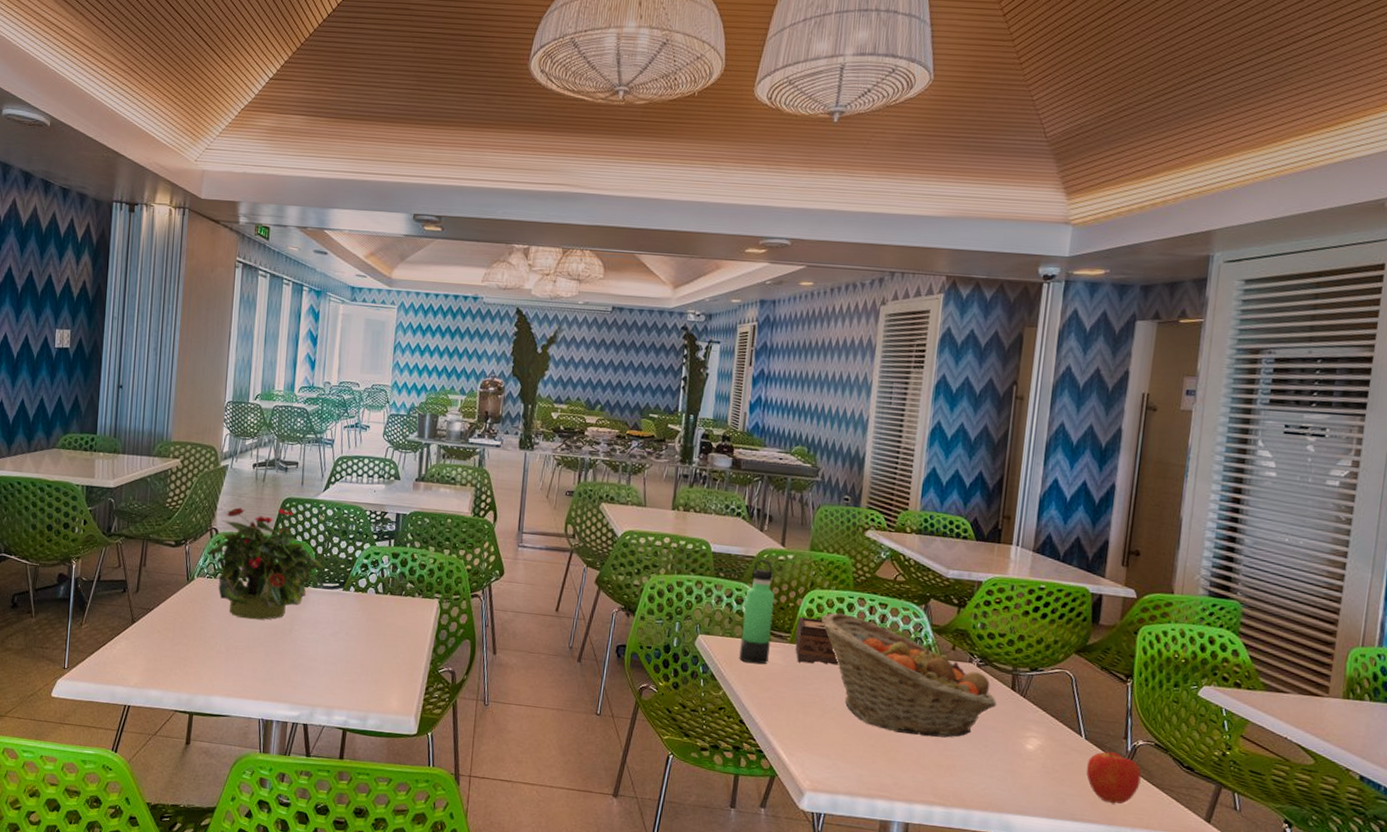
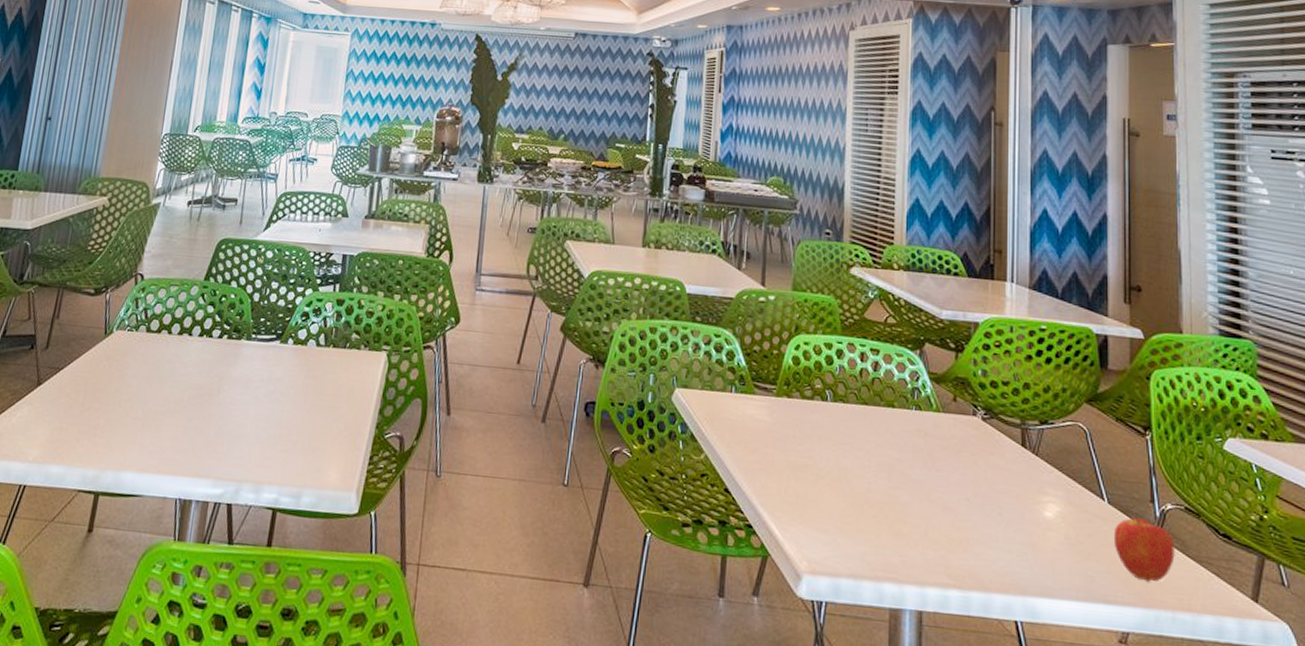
potted plant: present [206,507,325,620] -> none [129,249,261,379]
thermos bottle: present [739,559,775,665] -> none [721,301,757,422]
tissue box: present [795,617,889,665] -> none [781,366,883,421]
fruit basket: present [820,612,997,738] -> none [808,360,1008,505]

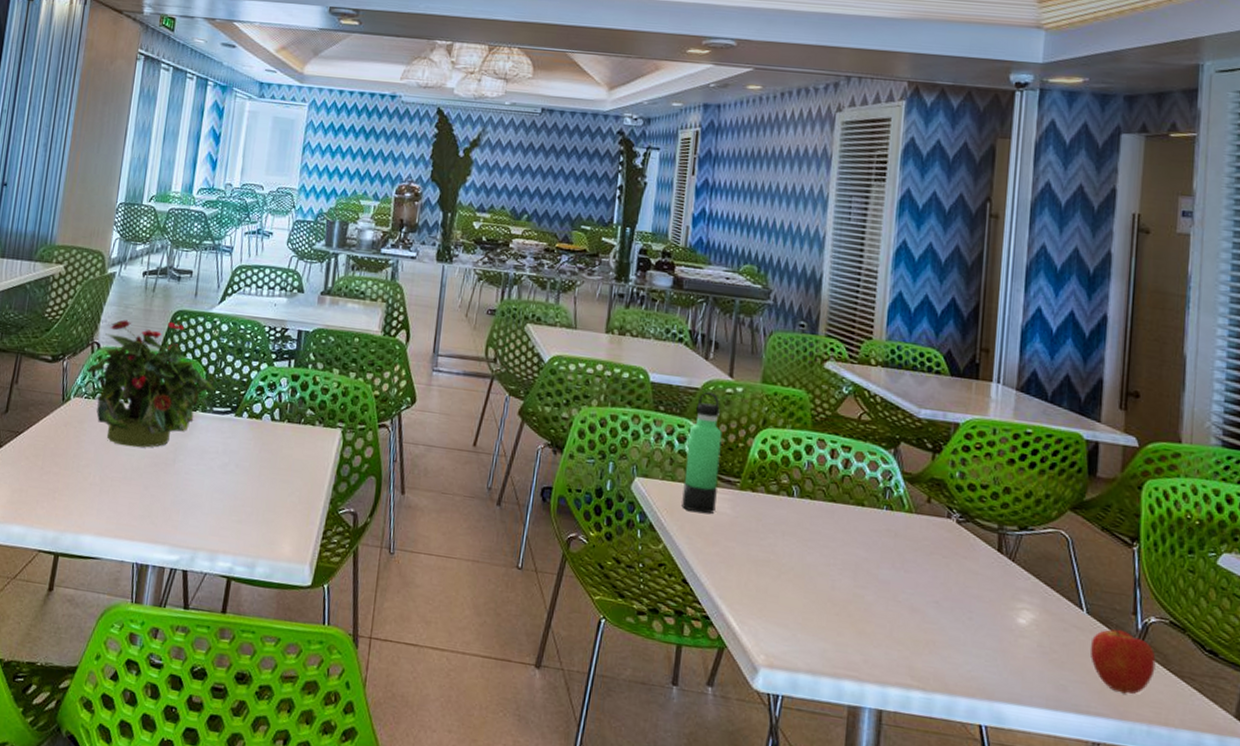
potted plant: none [129,249,261,379] -> present [85,319,216,448]
thermos bottle: none [721,301,757,422] -> present [682,392,722,514]

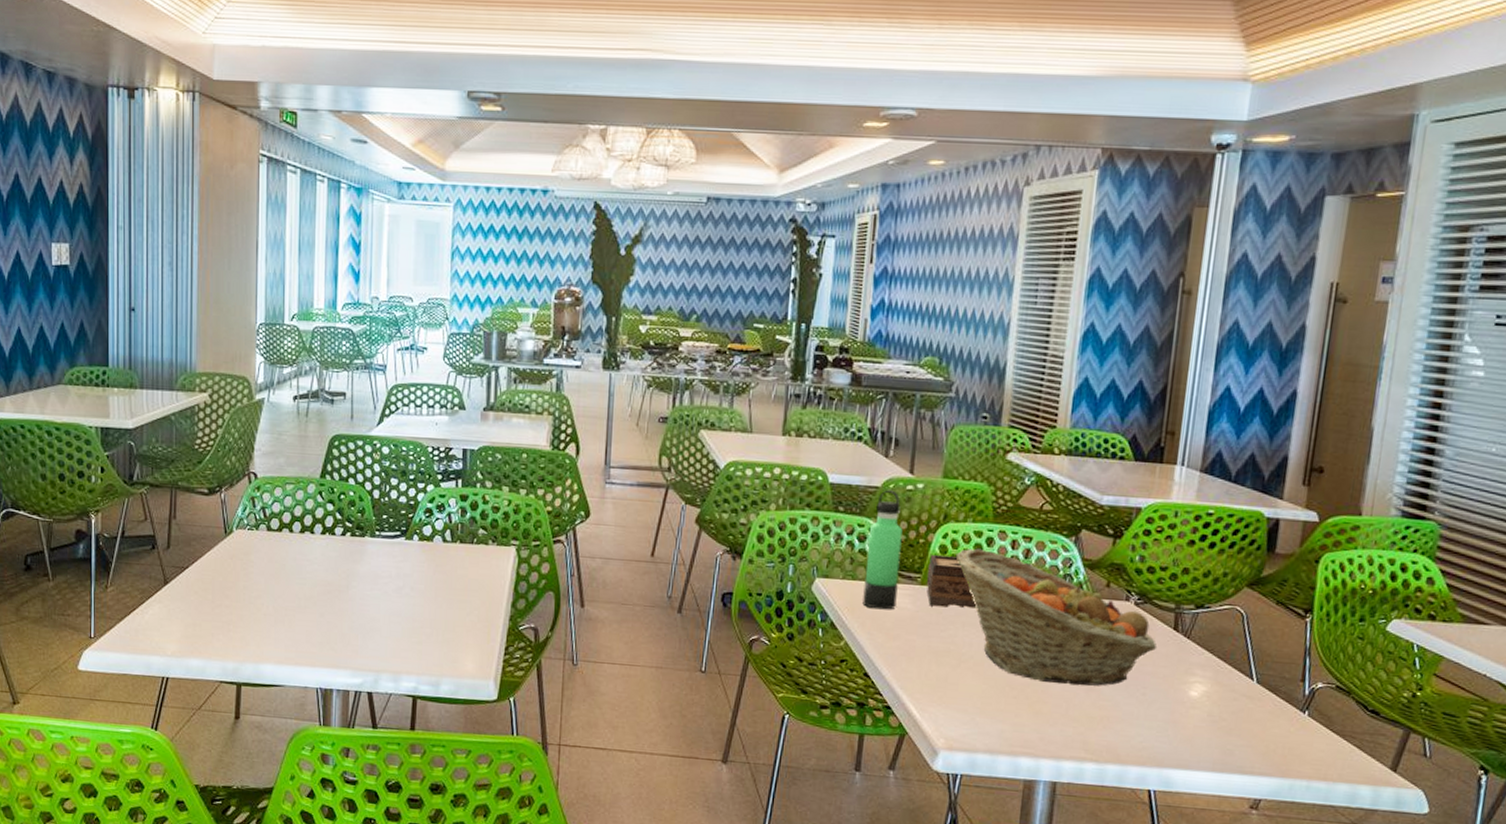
potted plant: present [85,319,216,448] -> none [245,446,383,576]
tissue box: none [745,460,853,517] -> present [926,555,1034,608]
fruit basket: none [774,455,982,608] -> present [955,548,1158,686]
apple: present [1089,627,1156,694] -> none [1257,694,1320,754]

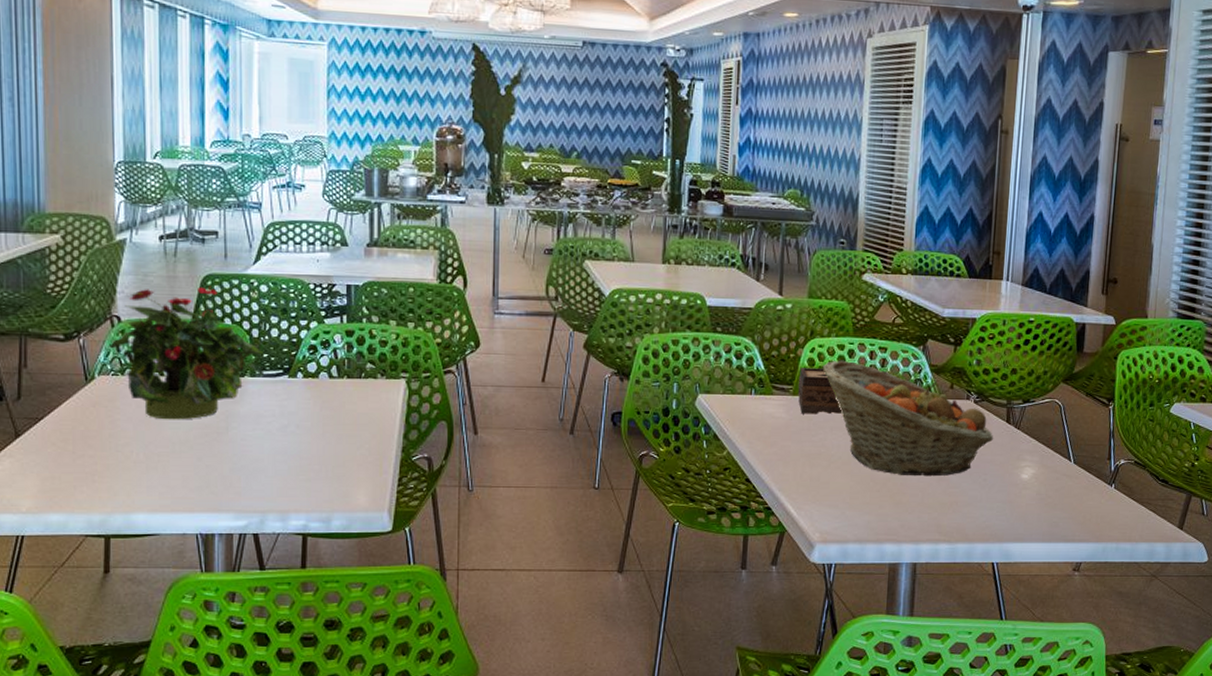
potted plant: none [245,446,383,576] -> present [108,285,263,420]
thermos bottle: present [862,490,903,610] -> none [742,310,775,420]

